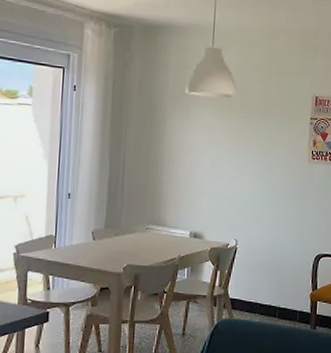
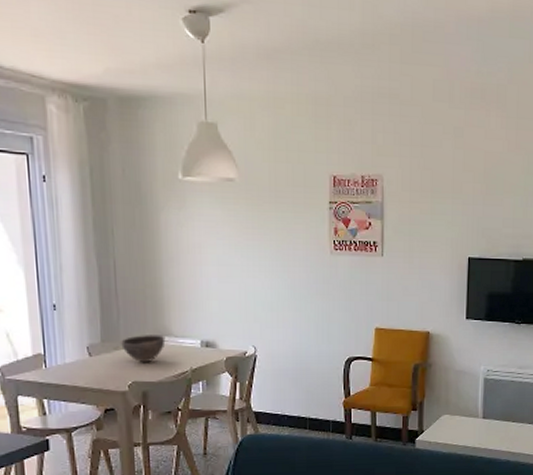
bowl: none [120,224,160,249] -> present [120,335,166,363]

